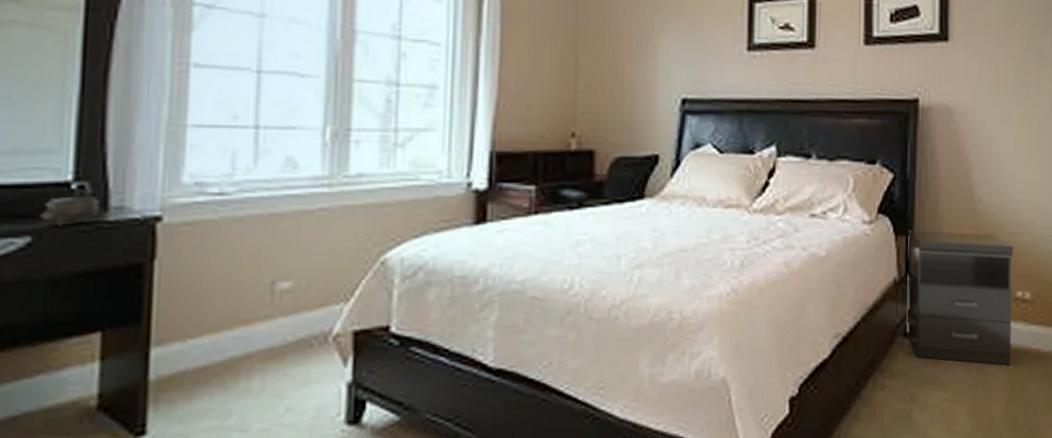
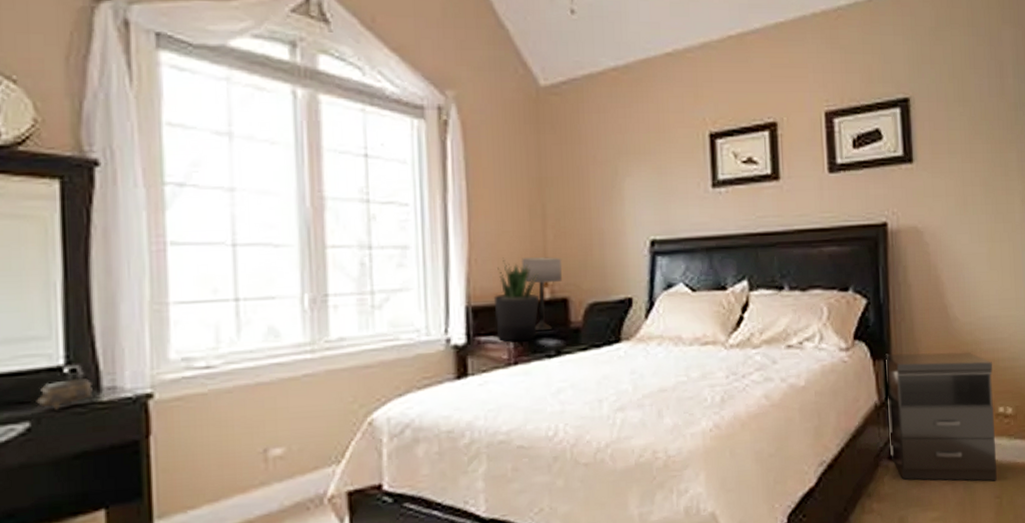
planter: none [518,105,567,191] -> present [493,257,540,343]
table lamp: none [549,107,591,182] -> present [520,257,563,331]

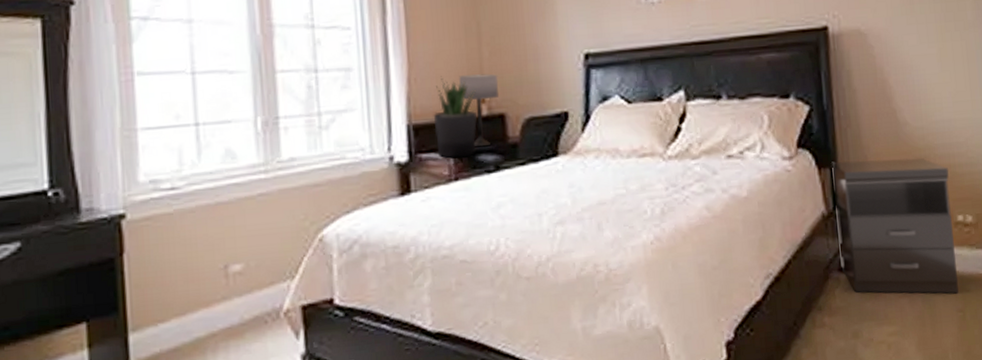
jewelry box: present [36,378,93,411] -> none [25,201,74,232]

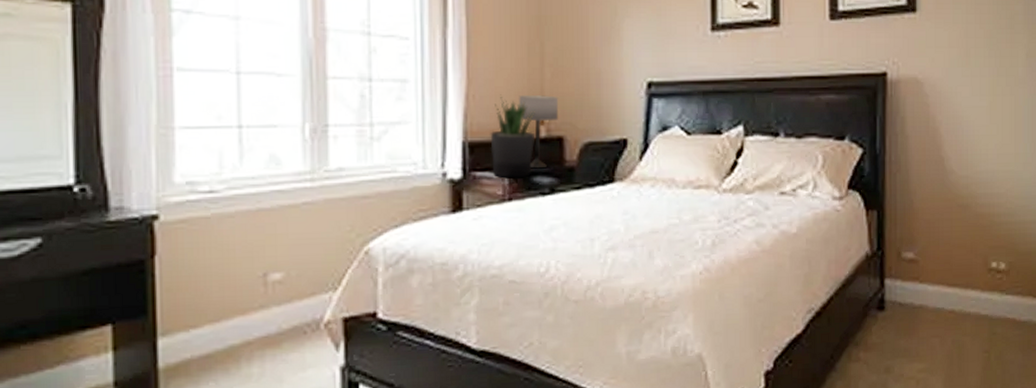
nightstand: present [832,158,959,294] -> none [879,204,987,336]

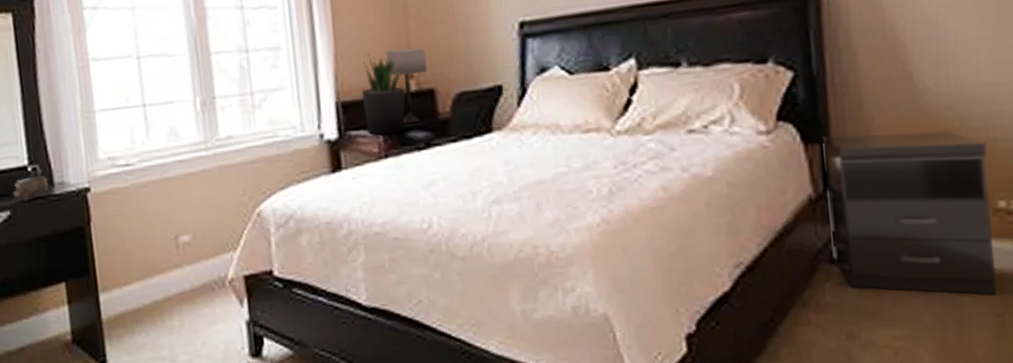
jewelry box: none [47,198,101,229] -> present [12,175,49,202]
nightstand: none [879,204,987,336] -> present [822,131,997,295]

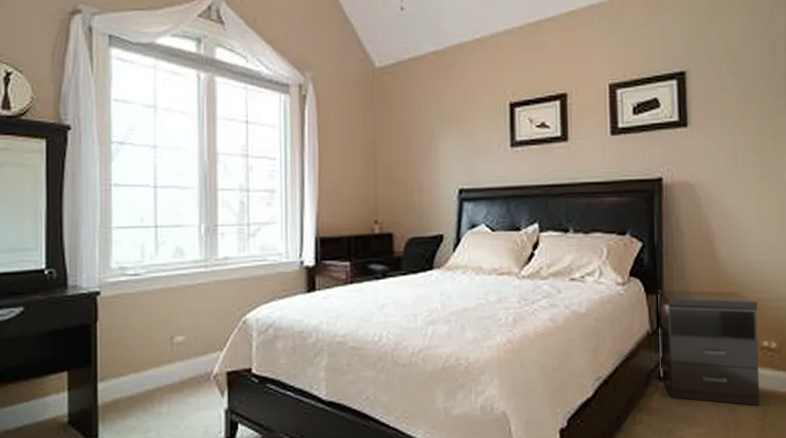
jewelry box: present [12,175,49,202] -> none [27,279,62,301]
planter: present [361,52,406,136] -> none [336,200,371,266]
table lamp: present [385,48,427,124] -> none [357,201,389,258]

